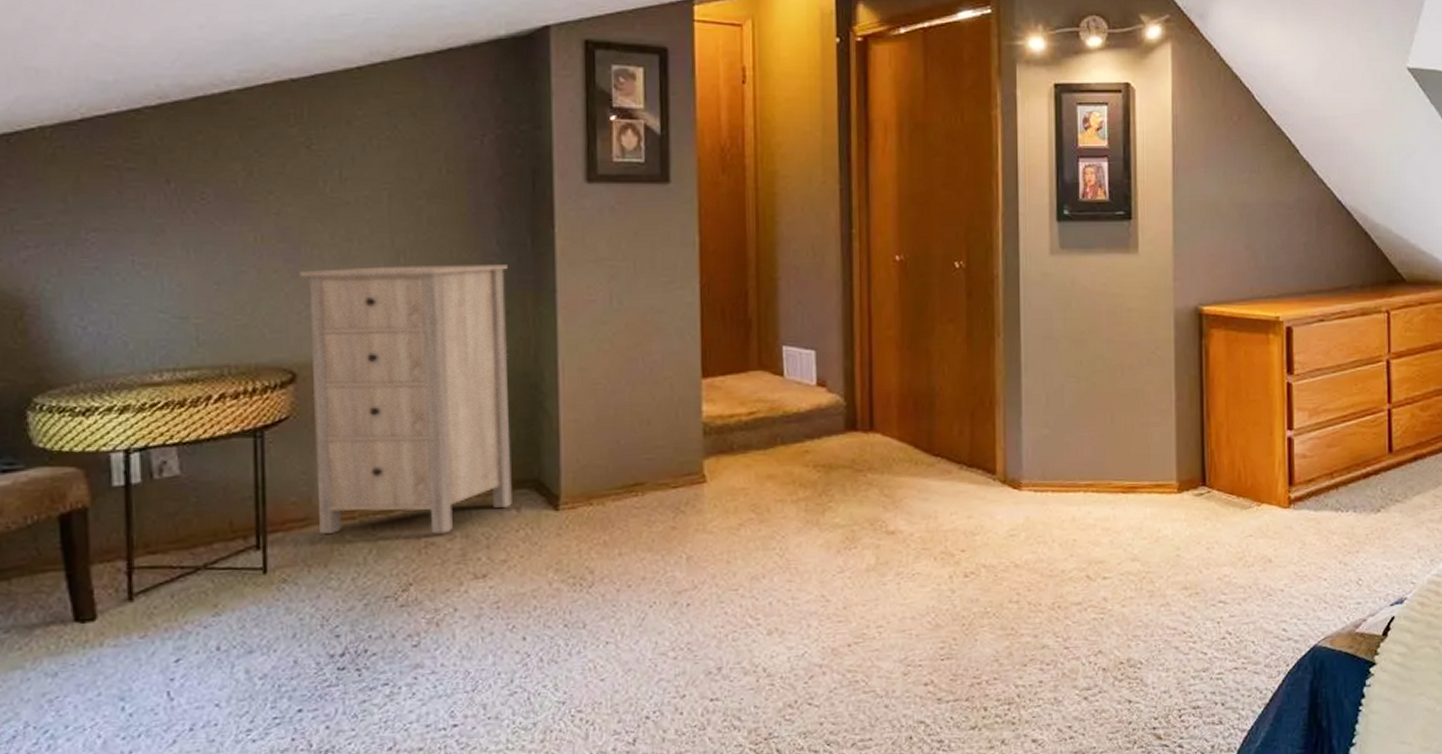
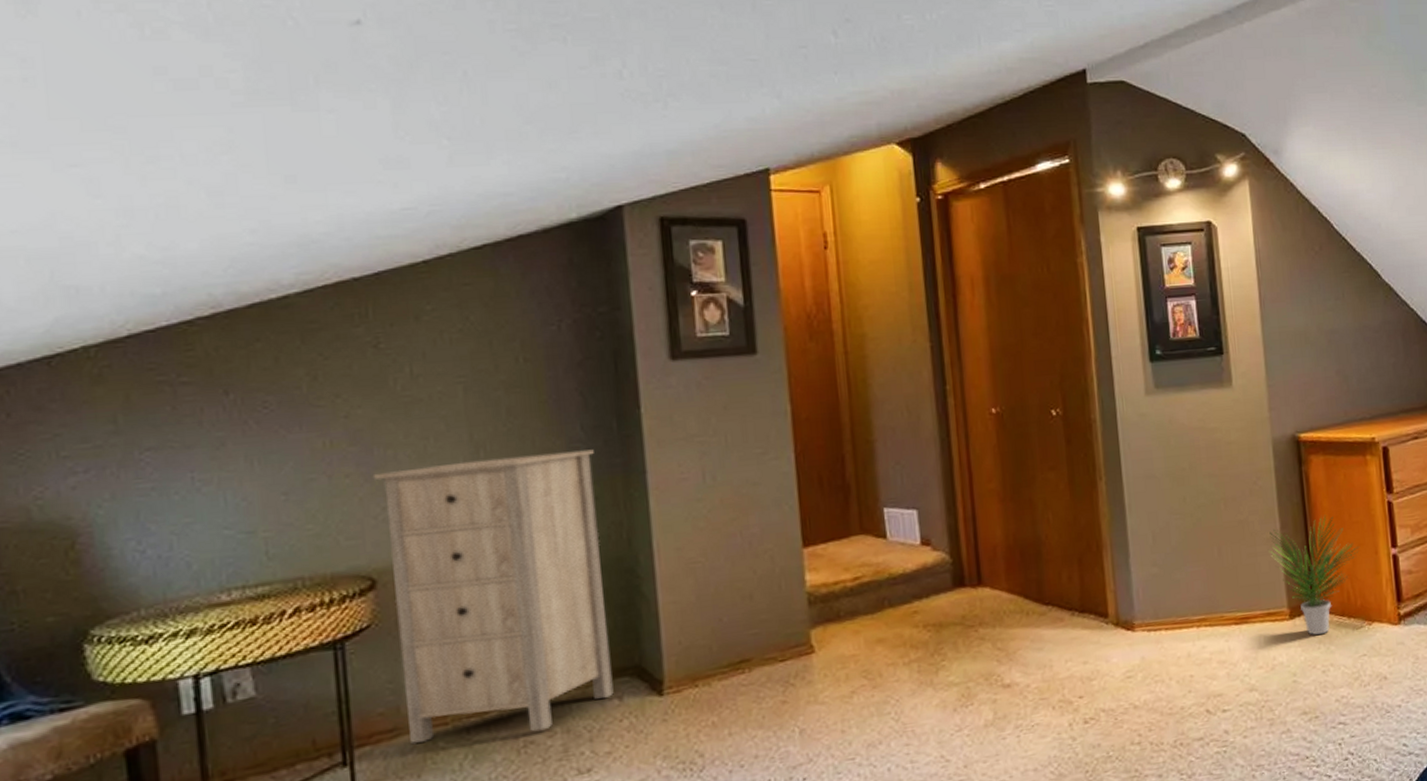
potted plant: none [1163,390,1255,512] -> present [1269,514,1360,635]

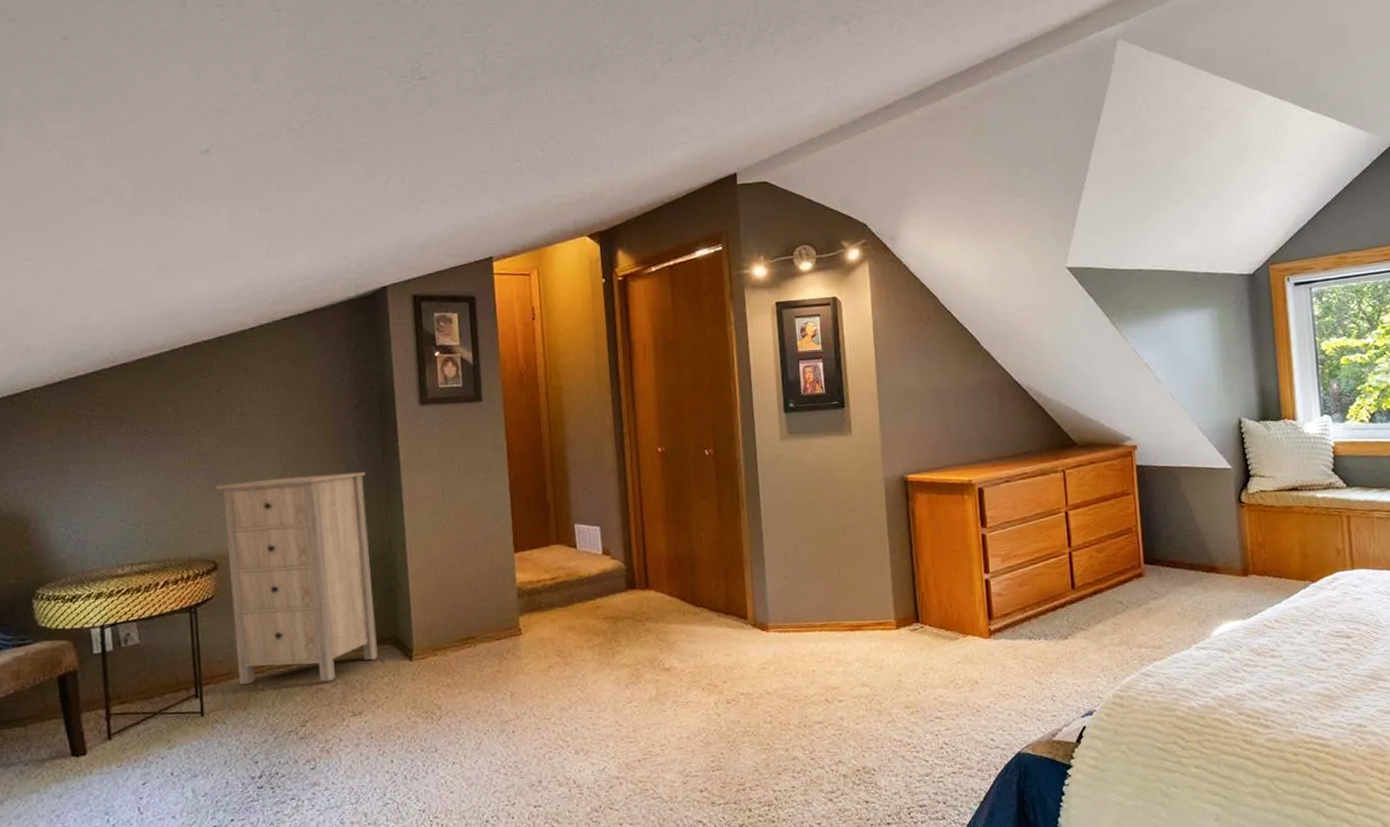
potted plant: present [1269,514,1360,635] -> none [880,543,957,644]

